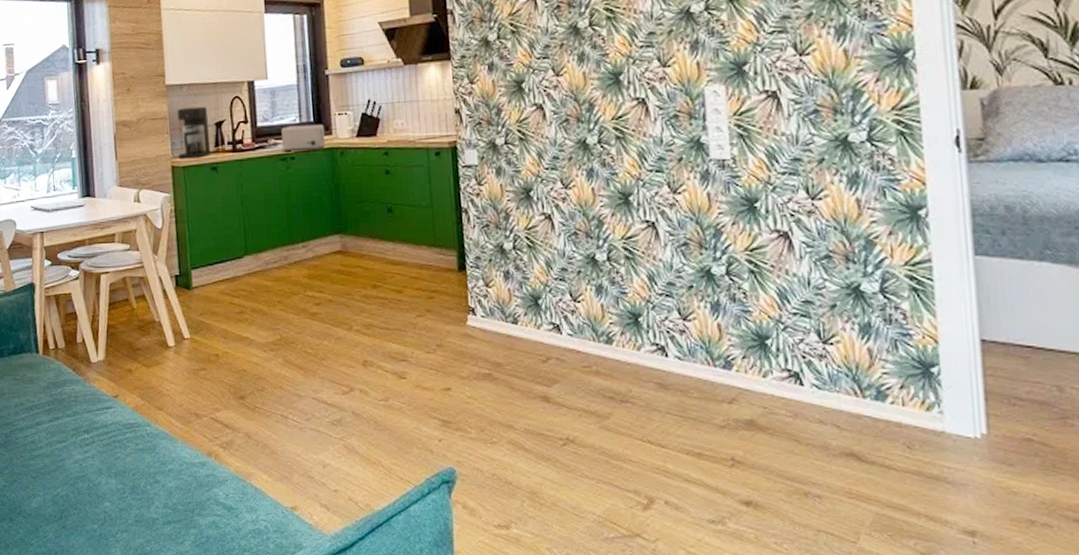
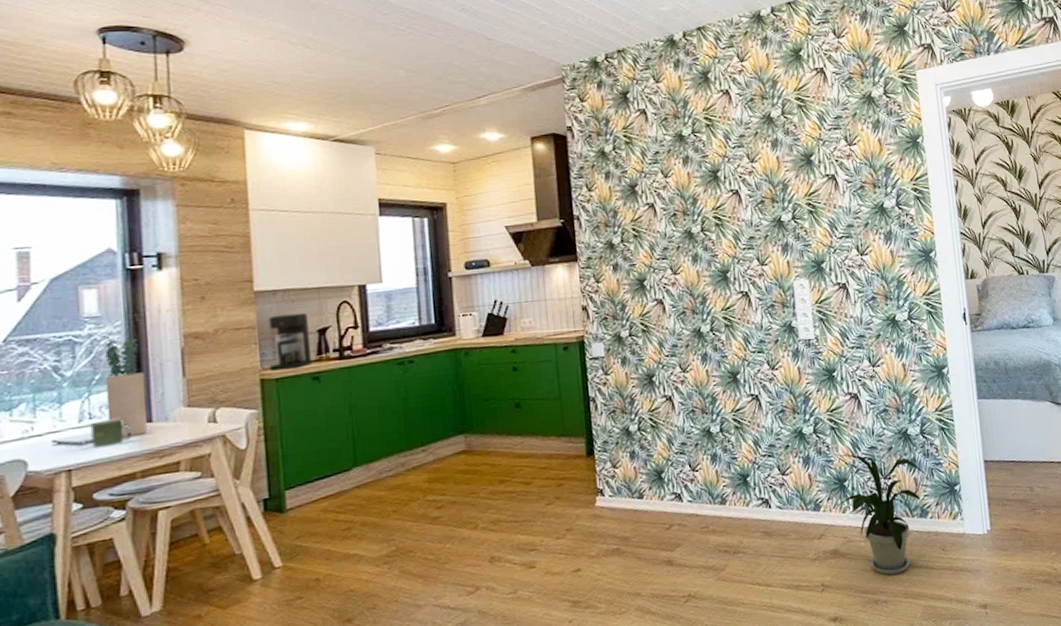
mug: none [54,192,82,217] -> present [90,418,132,450]
vase: none [63,116,92,210] -> present [105,329,147,439]
toaster: present [281,124,325,152] -> none [398,325,448,356]
house plant: none [750,305,888,465] -> present [833,454,927,576]

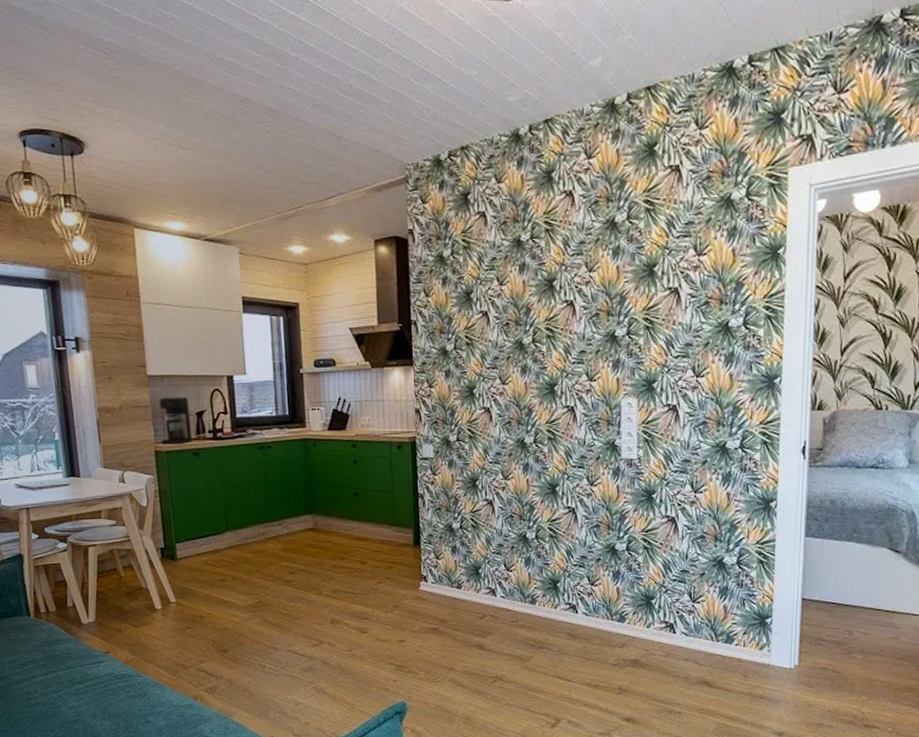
mug: present [90,418,132,450] -> none [38,472,67,495]
vase: present [105,329,147,439] -> none [44,401,77,488]
house plant: present [833,454,927,576] -> none [638,573,738,690]

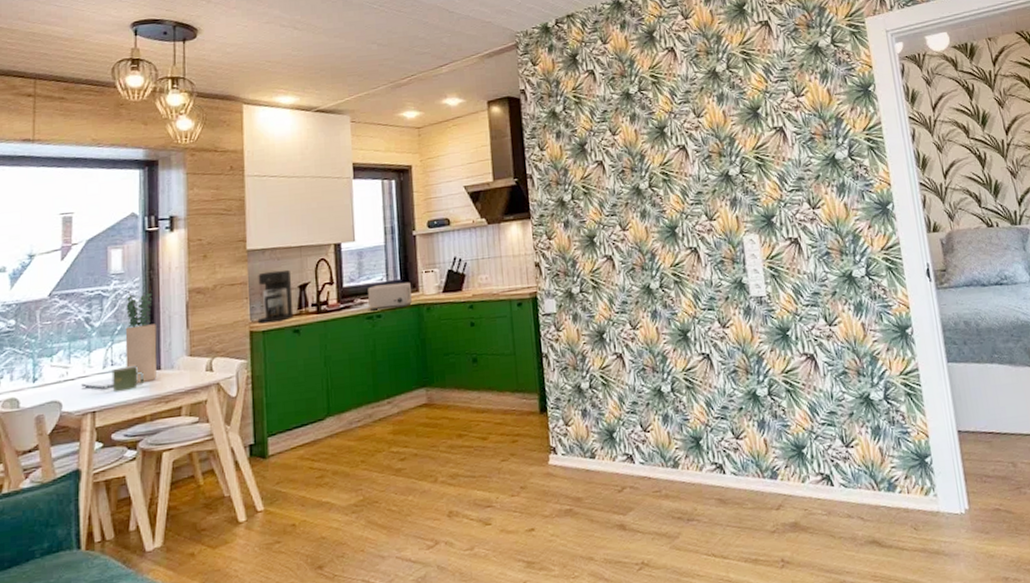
mug: none [38,472,67,495] -> present [111,365,144,394]
vase: none [44,401,77,488] -> present [125,285,157,384]
toaster: none [259,417,300,442] -> present [368,282,412,311]

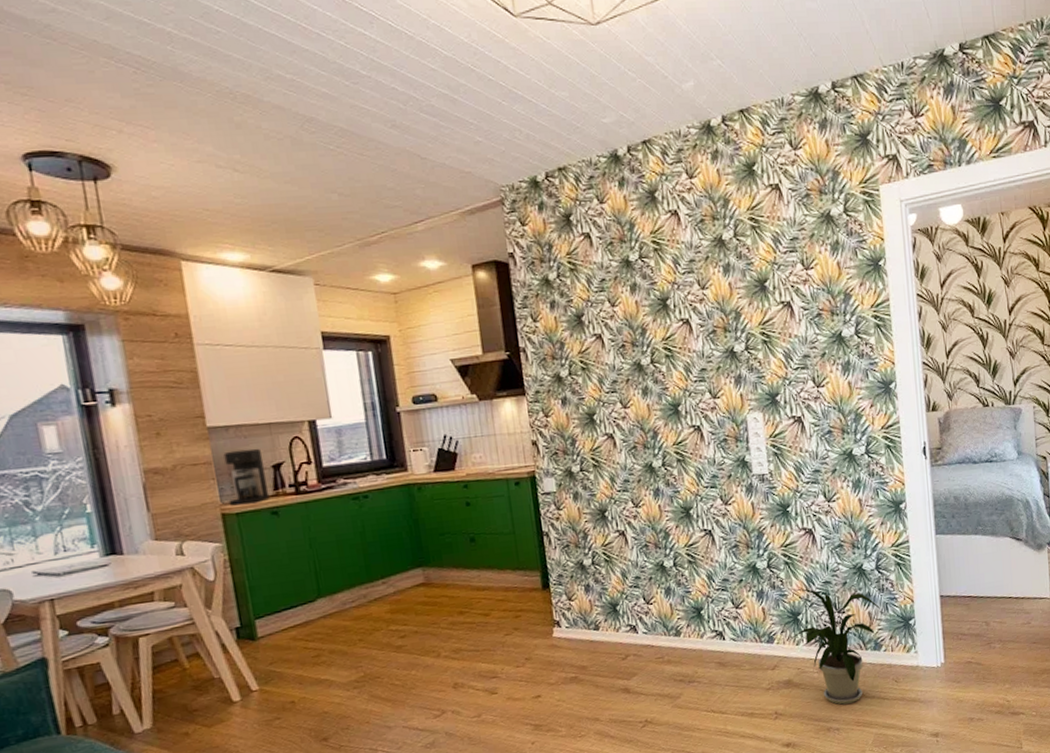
mug: present [111,365,144,394] -> none [65,551,106,580]
vase: present [125,285,157,384] -> none [70,465,120,570]
toaster: present [368,282,412,311] -> none [351,461,401,491]
house plant: none [792,419,893,554] -> present [787,588,882,705]

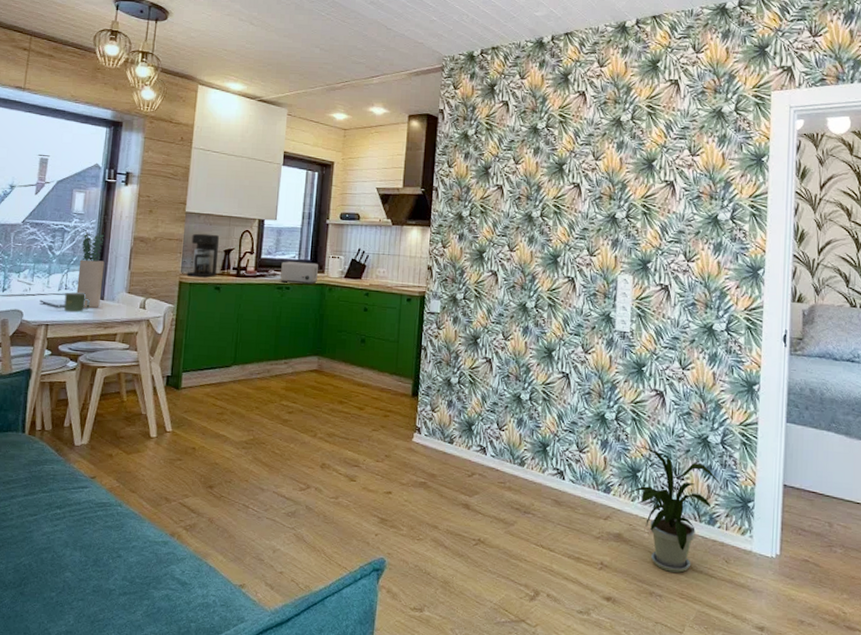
mug: none [65,551,106,580] -> present [63,292,90,314]
vase: none [70,465,120,570] -> present [76,228,106,309]
toaster: none [351,461,401,491] -> present [280,261,319,285]

